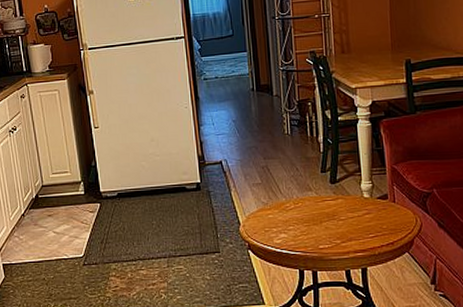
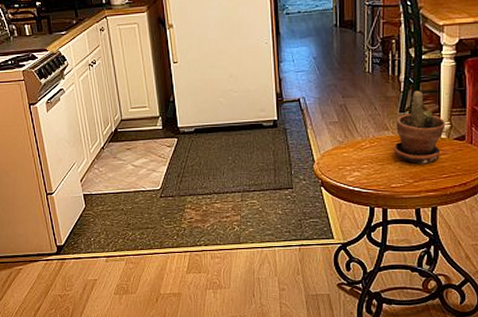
potted plant: none [317,151,368,224] -> present [393,90,446,164]

